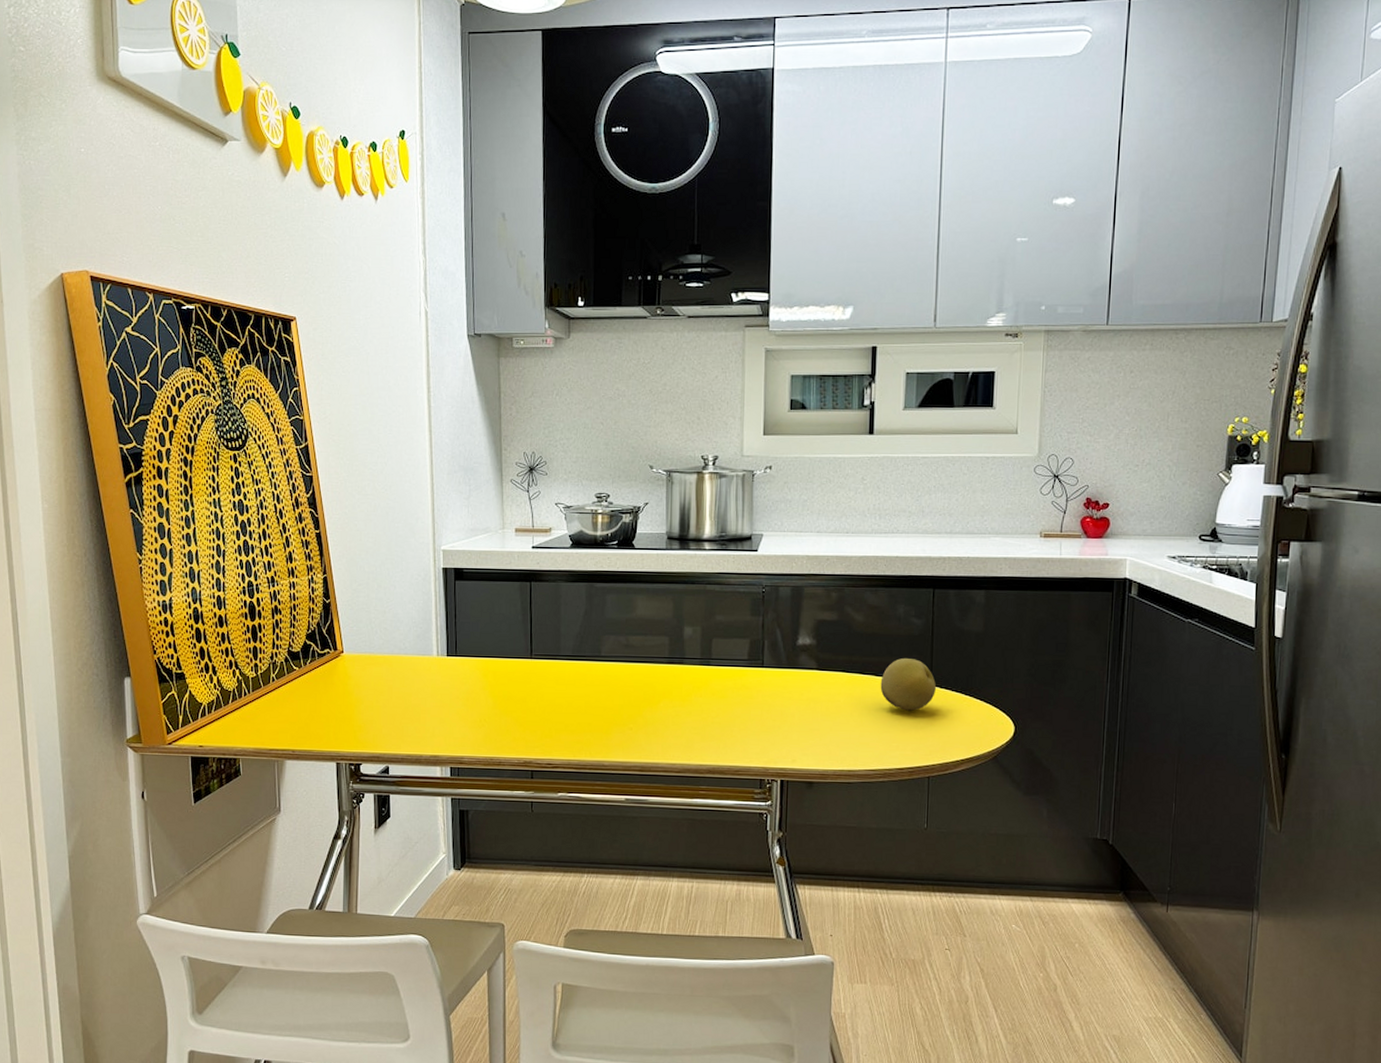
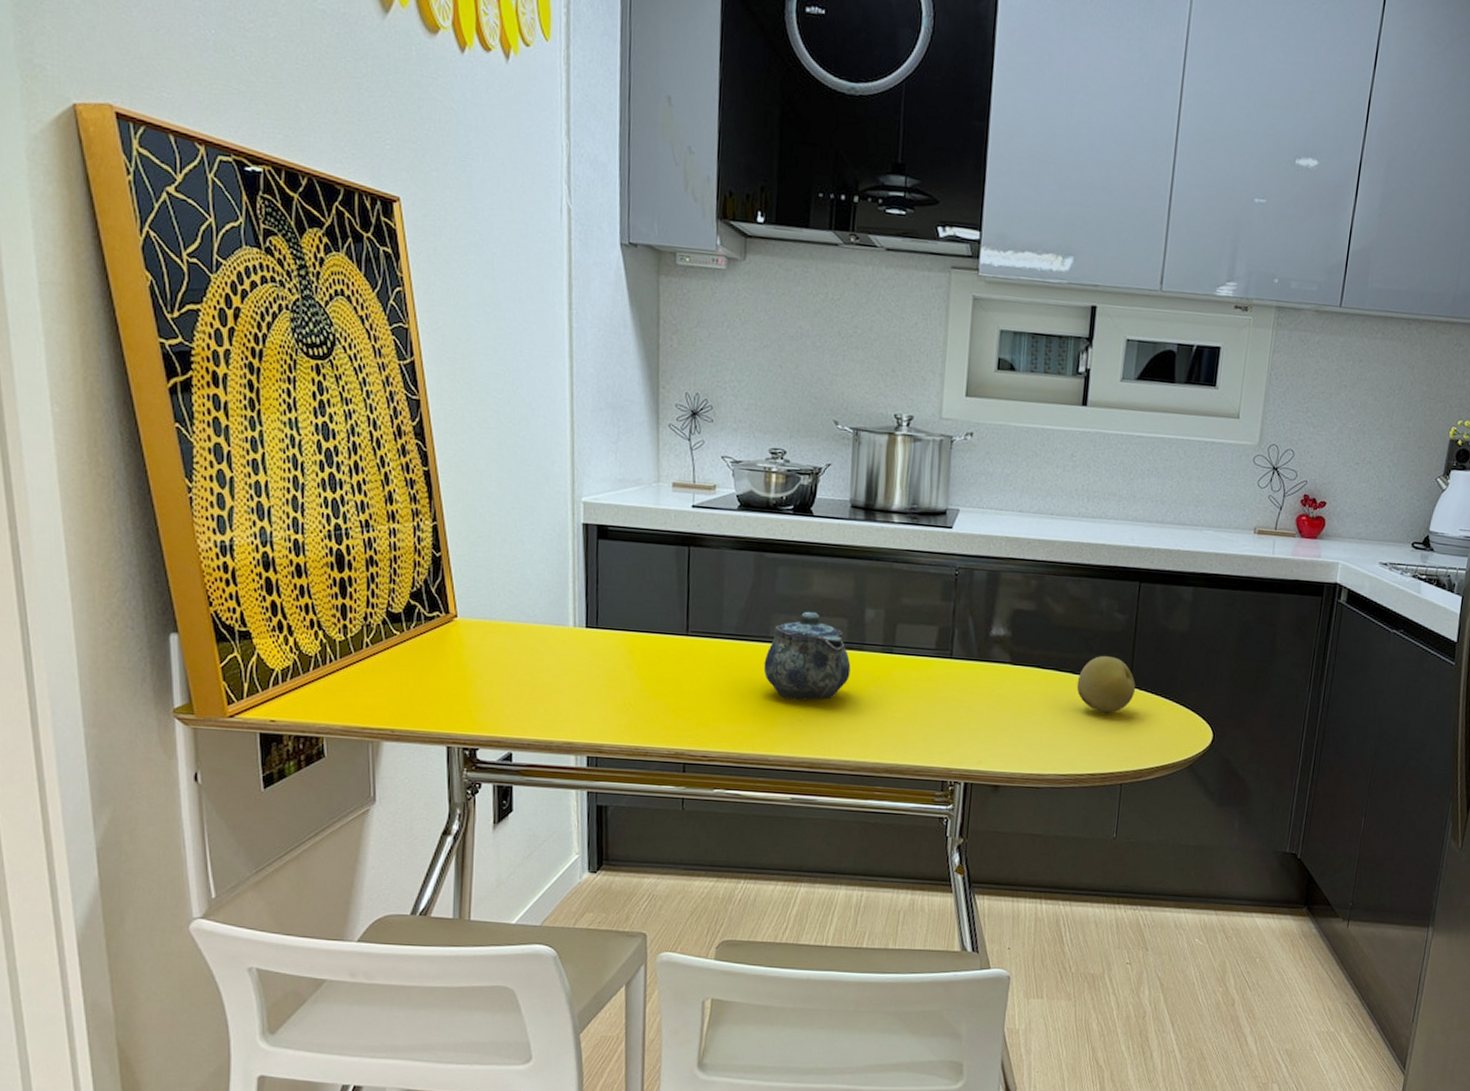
teapot: none [597,632,673,711] -> present [763,611,851,701]

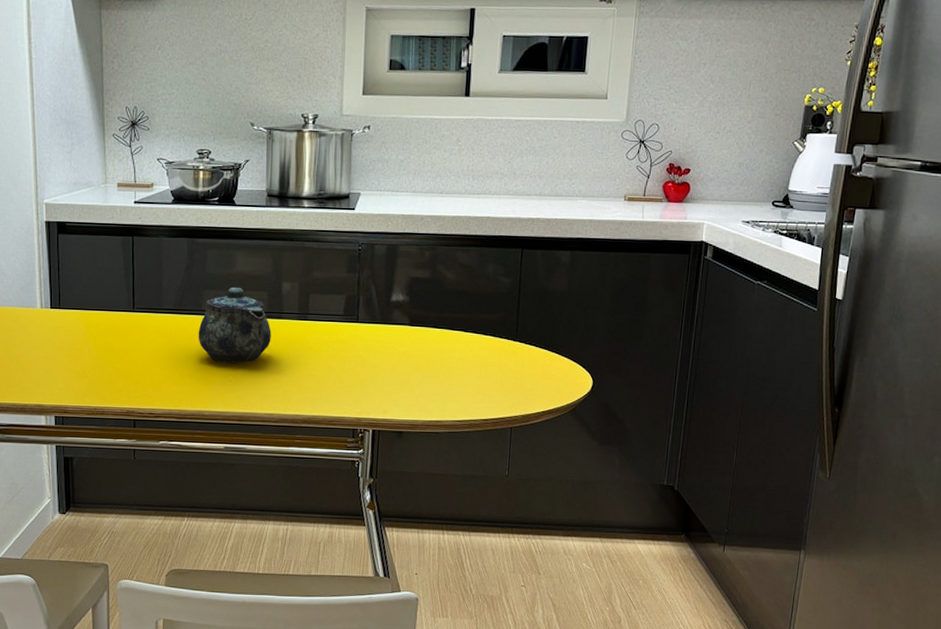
fruit: present [1076,655,1136,713] -> none [468,314,521,365]

